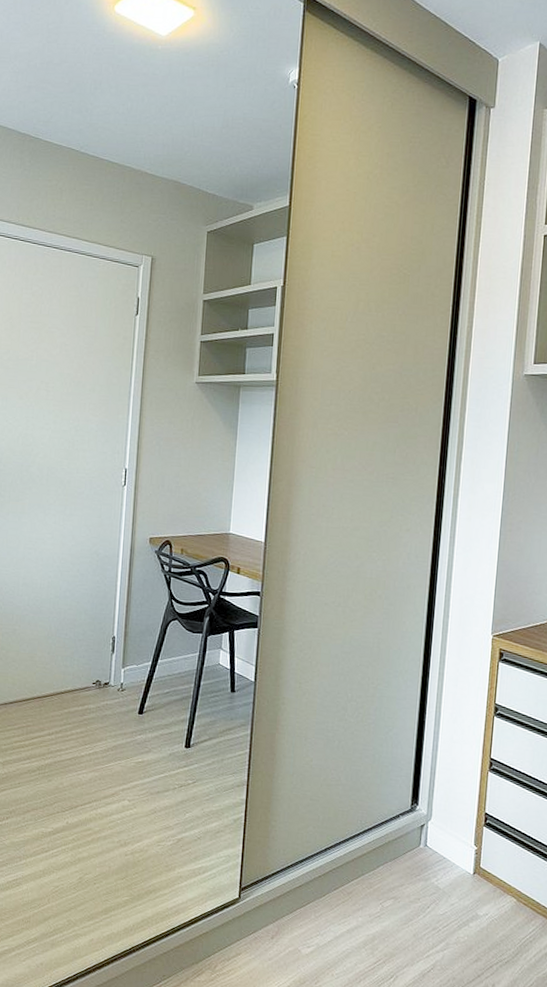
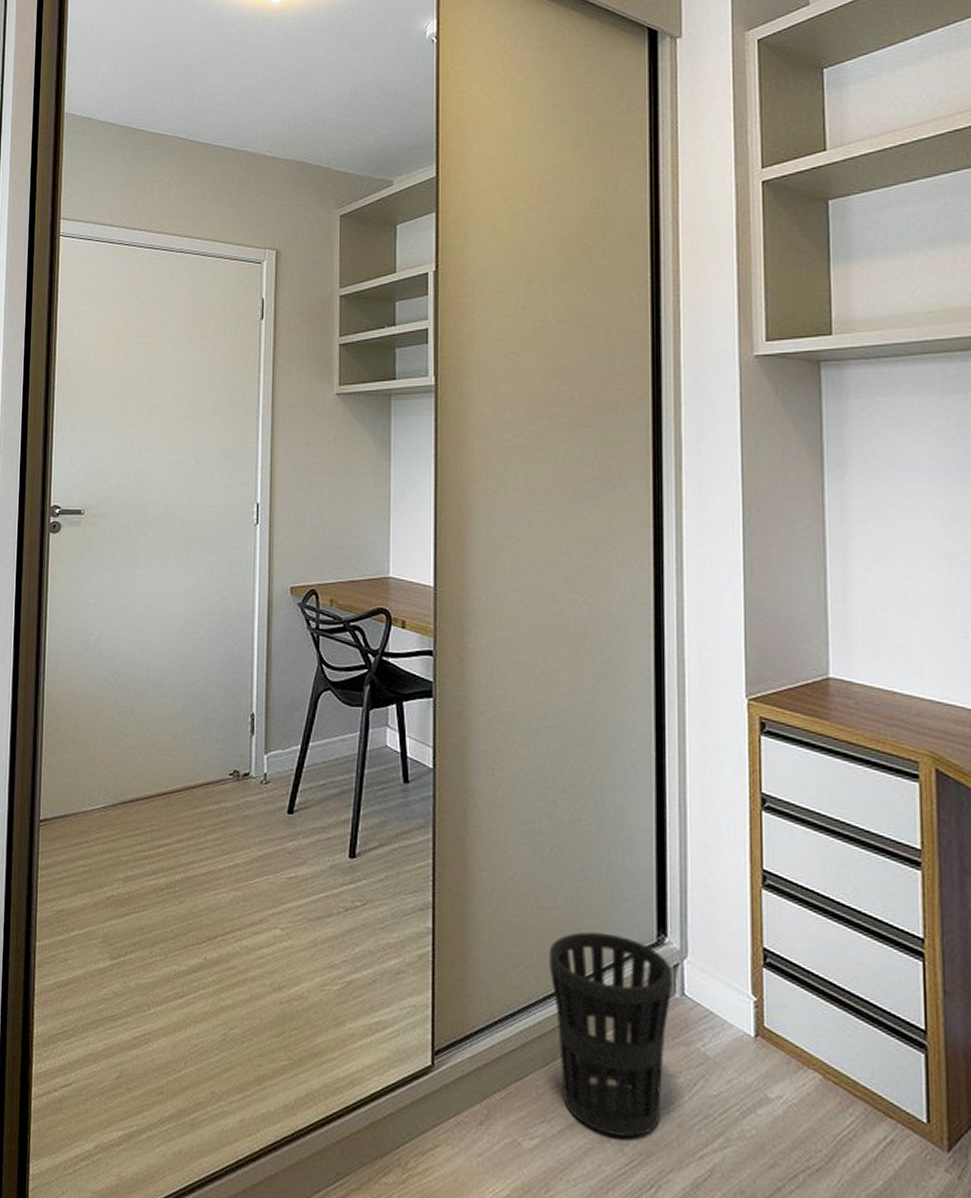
wastebasket: none [331,802,420,945] -> present [549,931,672,1138]

